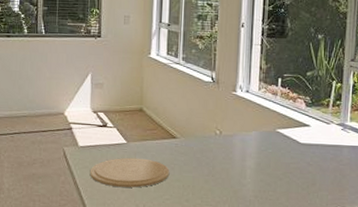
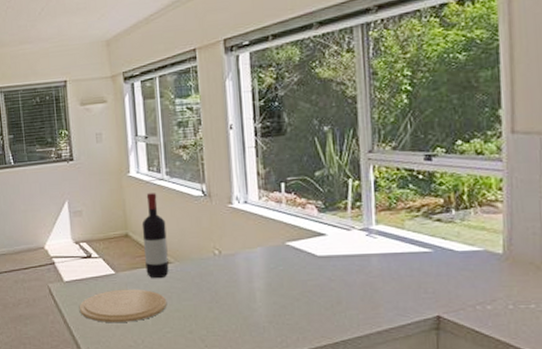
wine bottle: none [154,74,177,151] -> present [141,193,169,279]

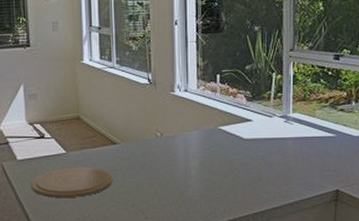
wine bottle: present [141,193,169,279] -> none [92,80,116,158]

